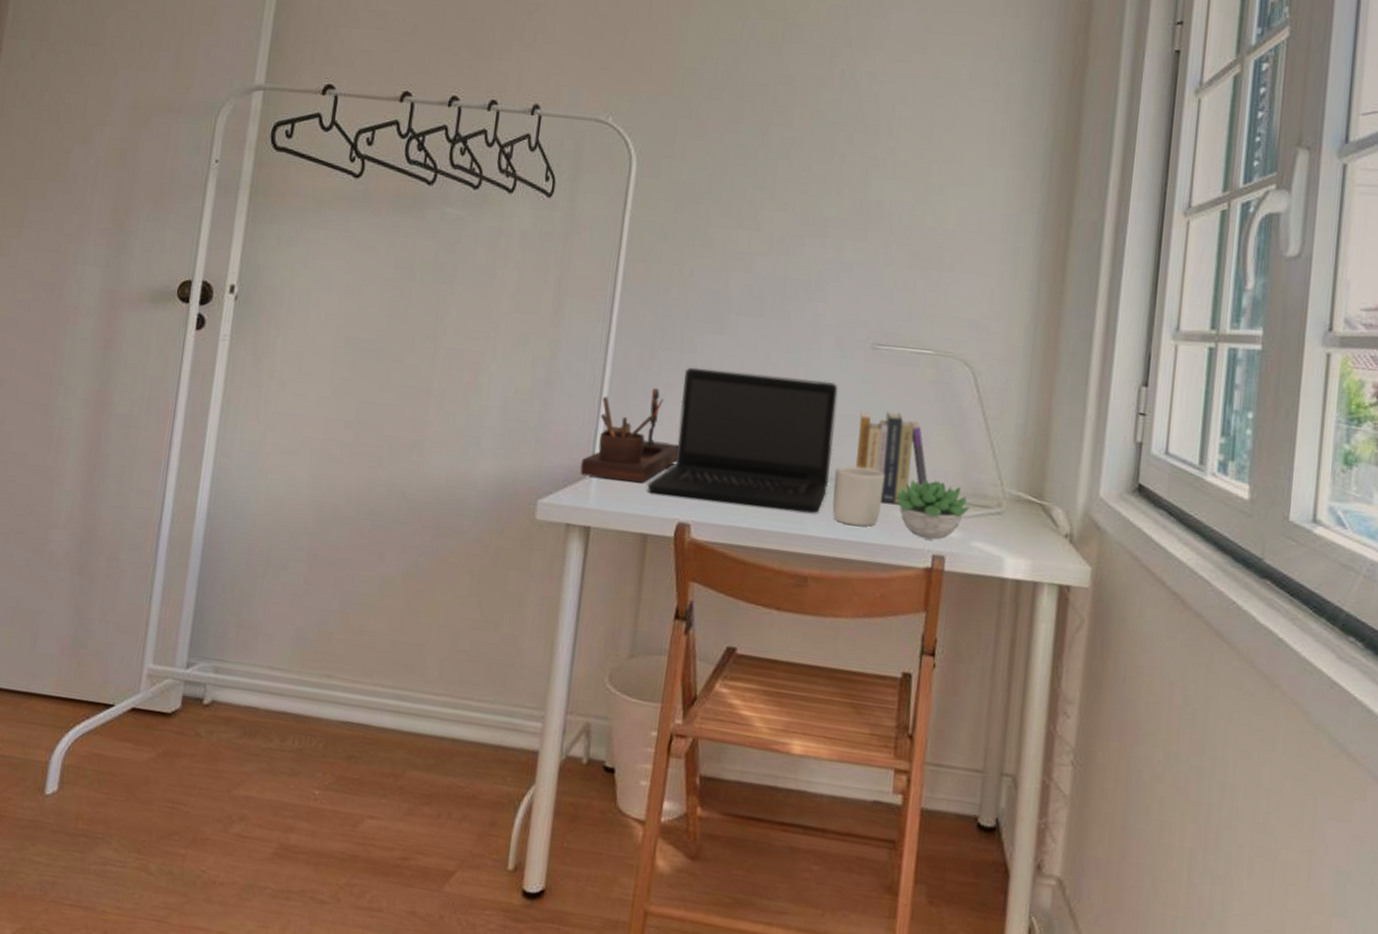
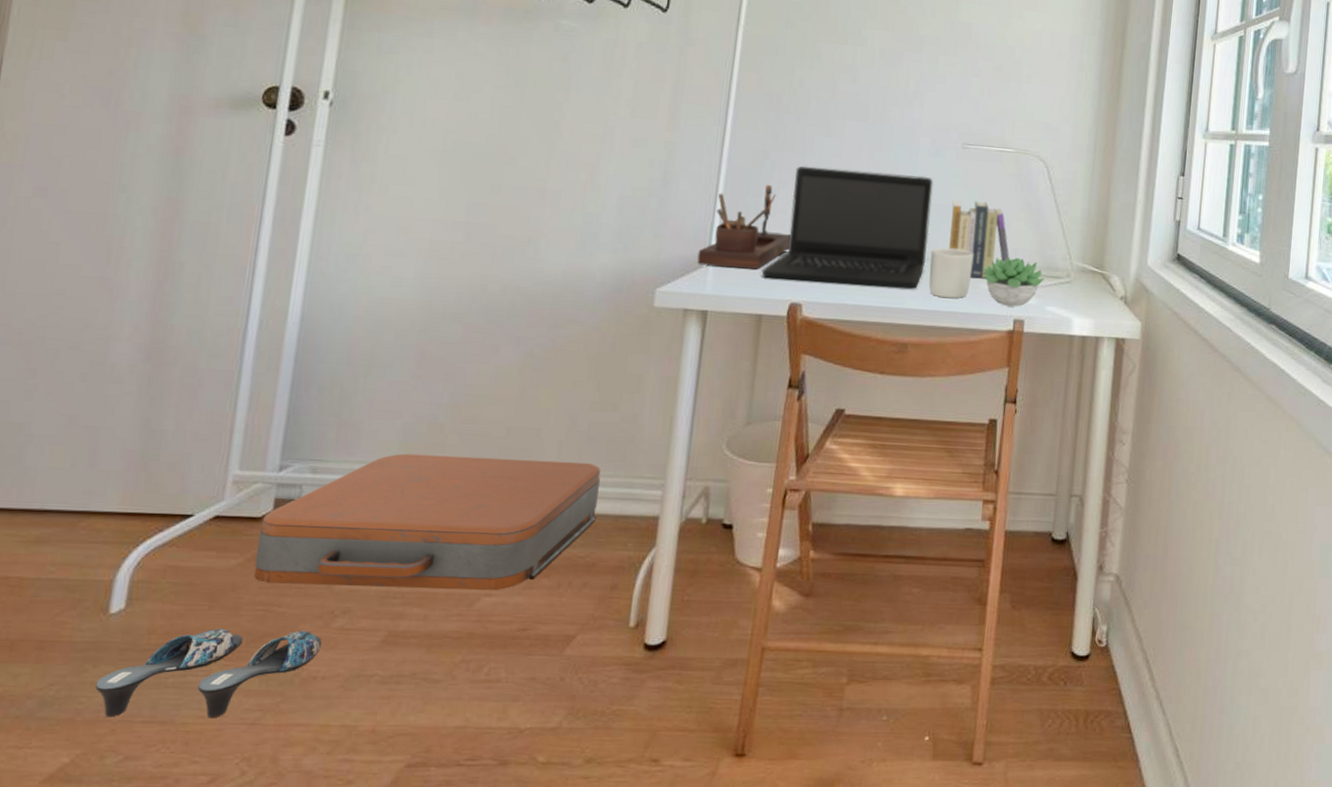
slippers: none [33,821,221,911] -> present [95,628,322,719]
suitcase: none [163,660,481,814] -> present [254,453,601,591]

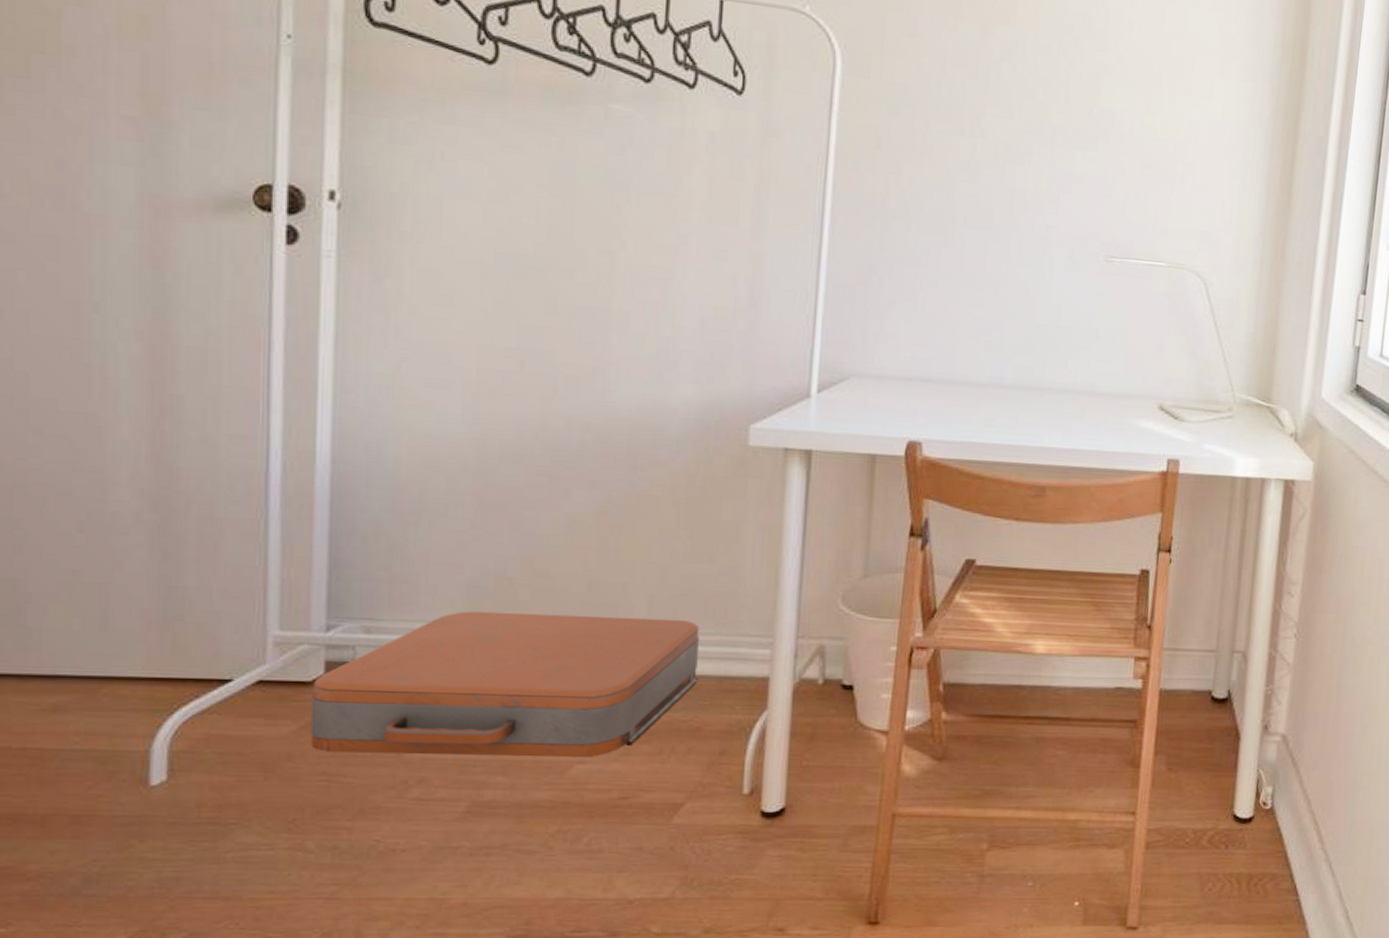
slippers: present [95,628,322,719] -> none [145,800,398,894]
desk organizer: present [697,185,791,270] -> none [796,305,906,403]
laptop: present [761,165,934,289] -> none [873,282,1072,425]
mug: present [929,248,974,298] -> none [1068,377,1121,436]
books: present [949,200,1010,279] -> none [1091,323,1163,413]
succulent plant: present [983,257,1045,307] -> none [1131,388,1203,445]

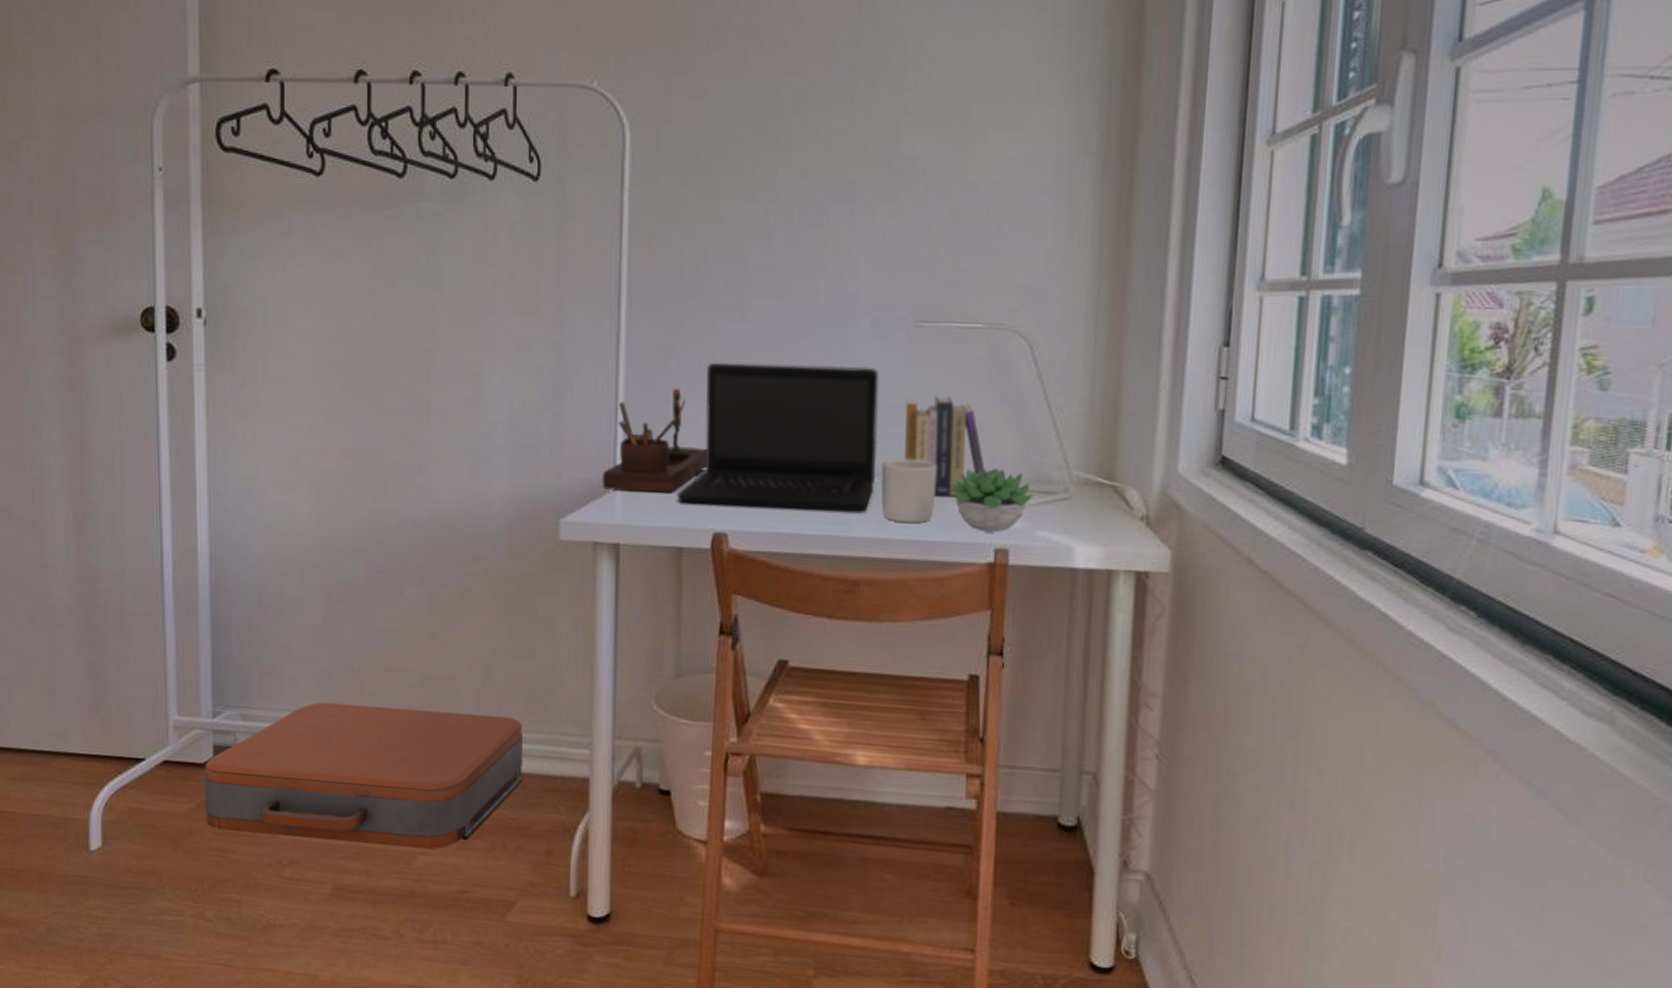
desk organizer: none [796,305,906,403] -> present [602,389,708,493]
laptop: none [873,282,1072,425] -> present [677,362,879,512]
mug: none [1068,377,1121,436] -> present [881,459,938,523]
books: none [1091,323,1163,413] -> present [904,395,985,497]
succulent plant: none [1131,388,1203,445] -> present [950,468,1033,533]

